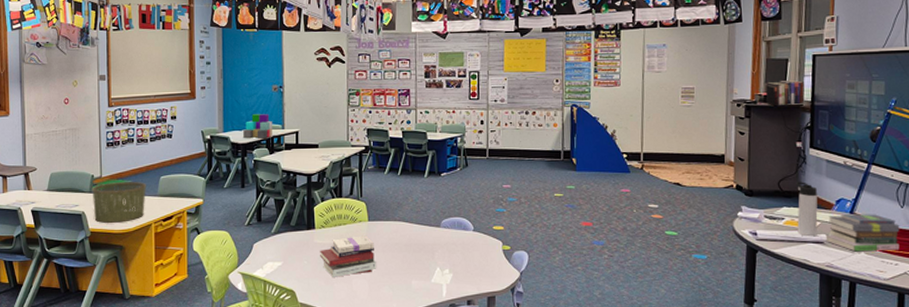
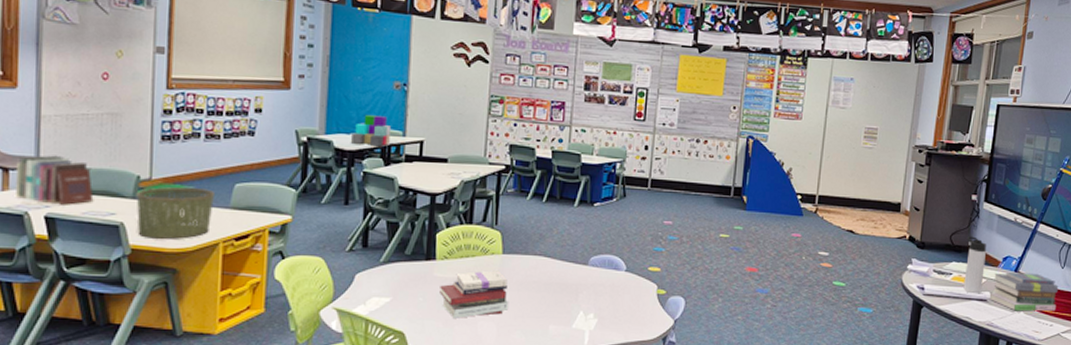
books: none [11,163,63,201] -> present [15,155,94,205]
books: present [765,79,805,105] -> none [947,128,986,156]

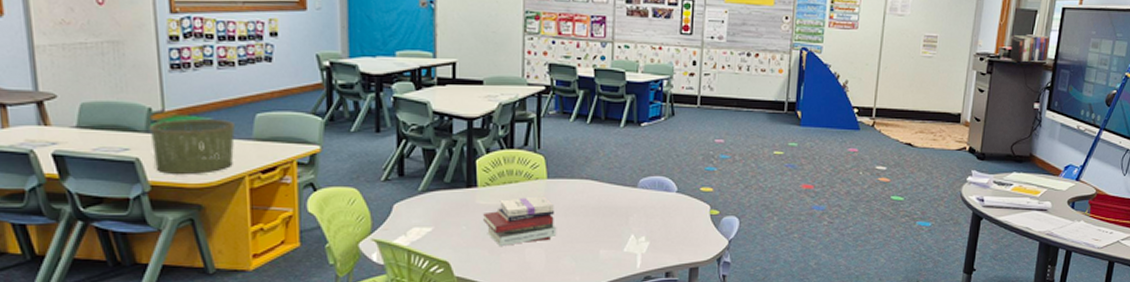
books: present [15,155,94,205] -> none [13,88,104,142]
toy blocks: present [351,115,390,146] -> none [378,36,419,69]
books: none [947,128,986,156] -> present [1009,33,1050,62]
thermos bottle: present [963,236,986,294] -> none [1023,146,1048,204]
books: present [989,272,1059,312] -> none [1049,181,1120,220]

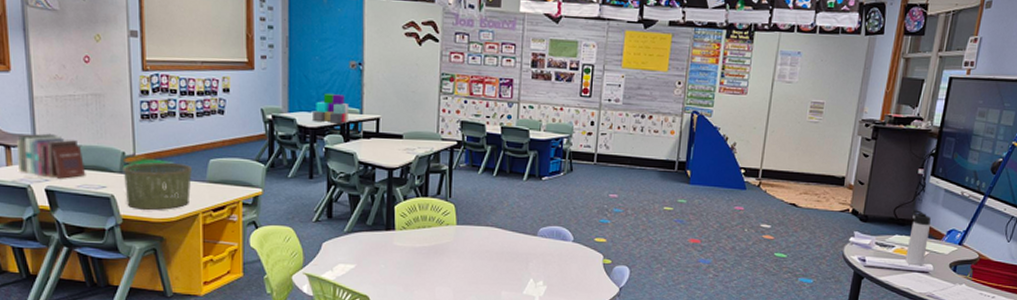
books: none [13,88,104,142] -> present [16,133,86,179]
toy blocks: none [378,36,419,69] -> present [313,94,348,124]
books: present [483,196,557,246] -> none [400,240,464,284]
books: present [1009,33,1050,62] -> none [894,102,936,129]
thermos bottle: none [1023,146,1048,204] -> present [905,210,931,266]

